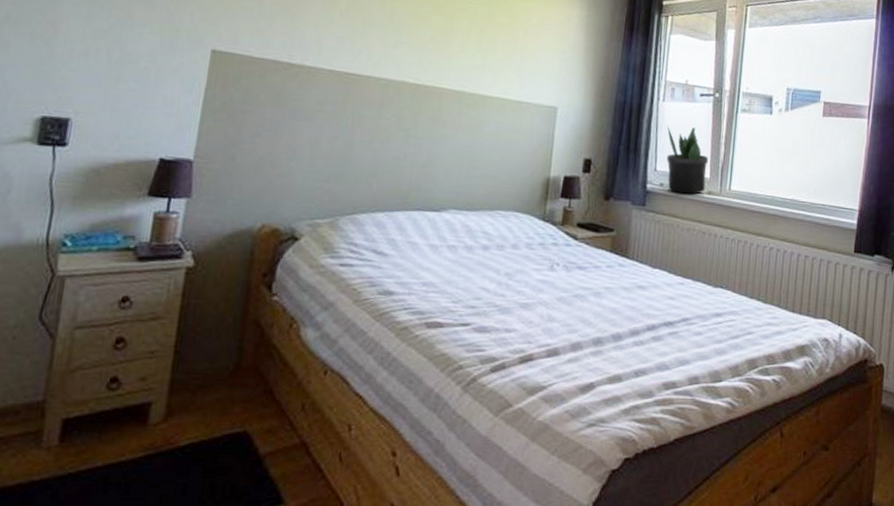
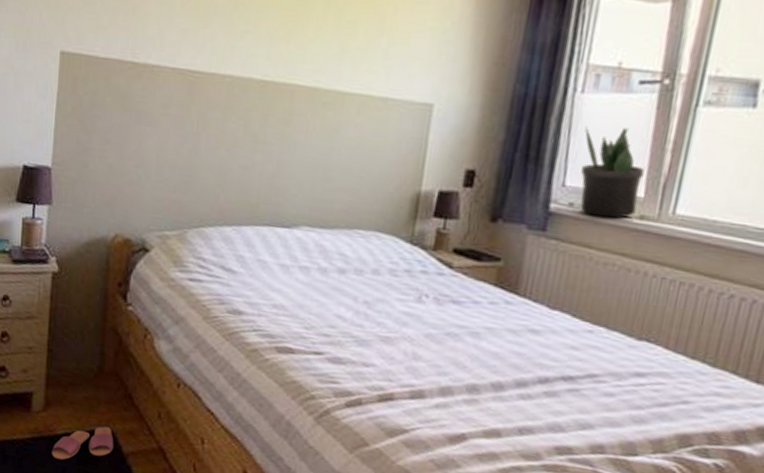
slippers: none [170,429,250,476] -> present [51,426,114,460]

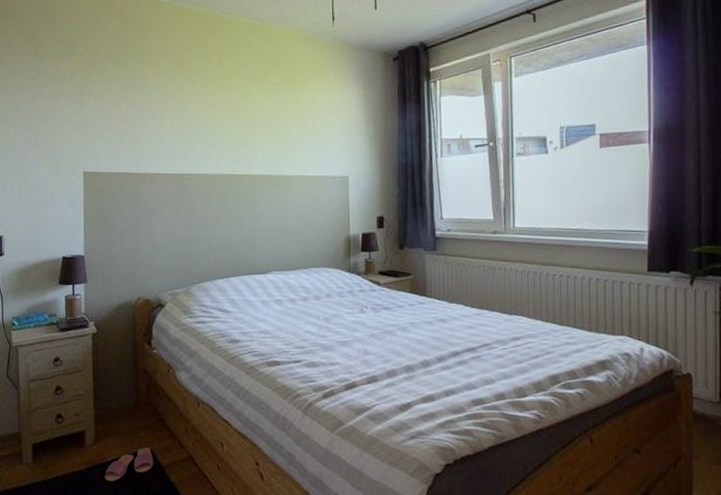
planter: present [580,126,645,219] -> none [448,176,491,236]

